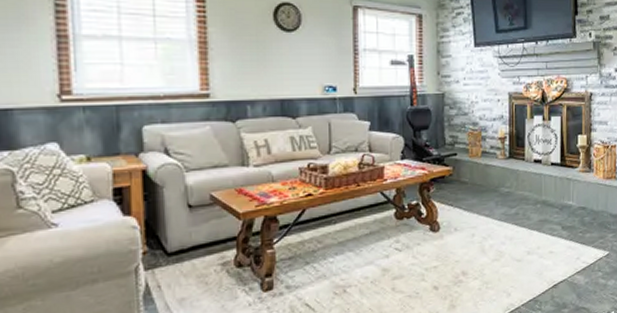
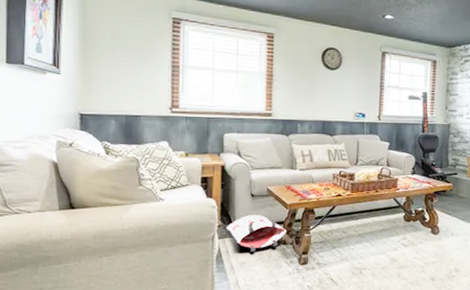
bag: none [156,231,242,284] -> present [227,215,287,253]

